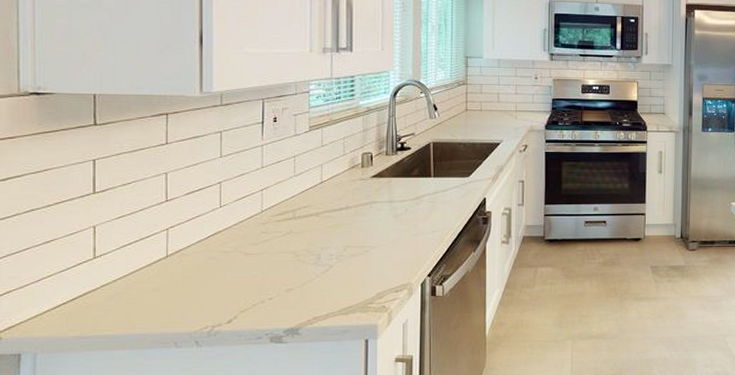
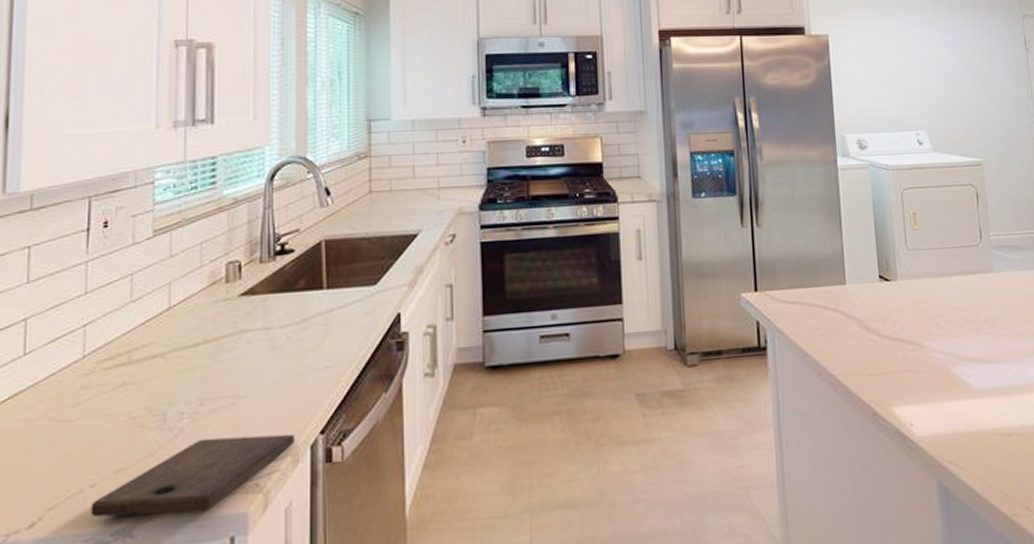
cutting board: none [269,273,411,321] -> present [90,434,296,518]

